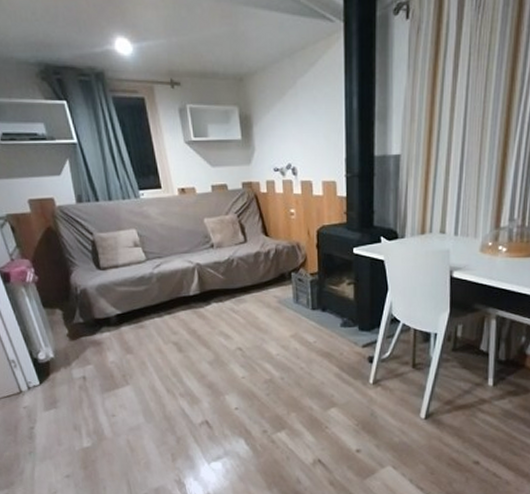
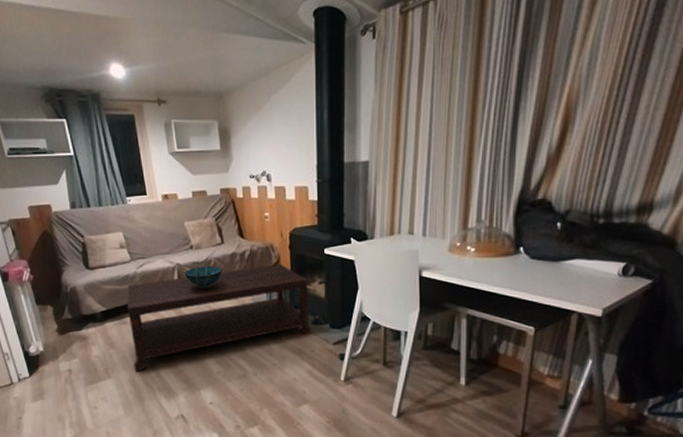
coffee table: none [144,264,341,377] -> present [127,264,312,372]
decorative bowl: none [205,266,246,290] -> present [184,266,222,288]

